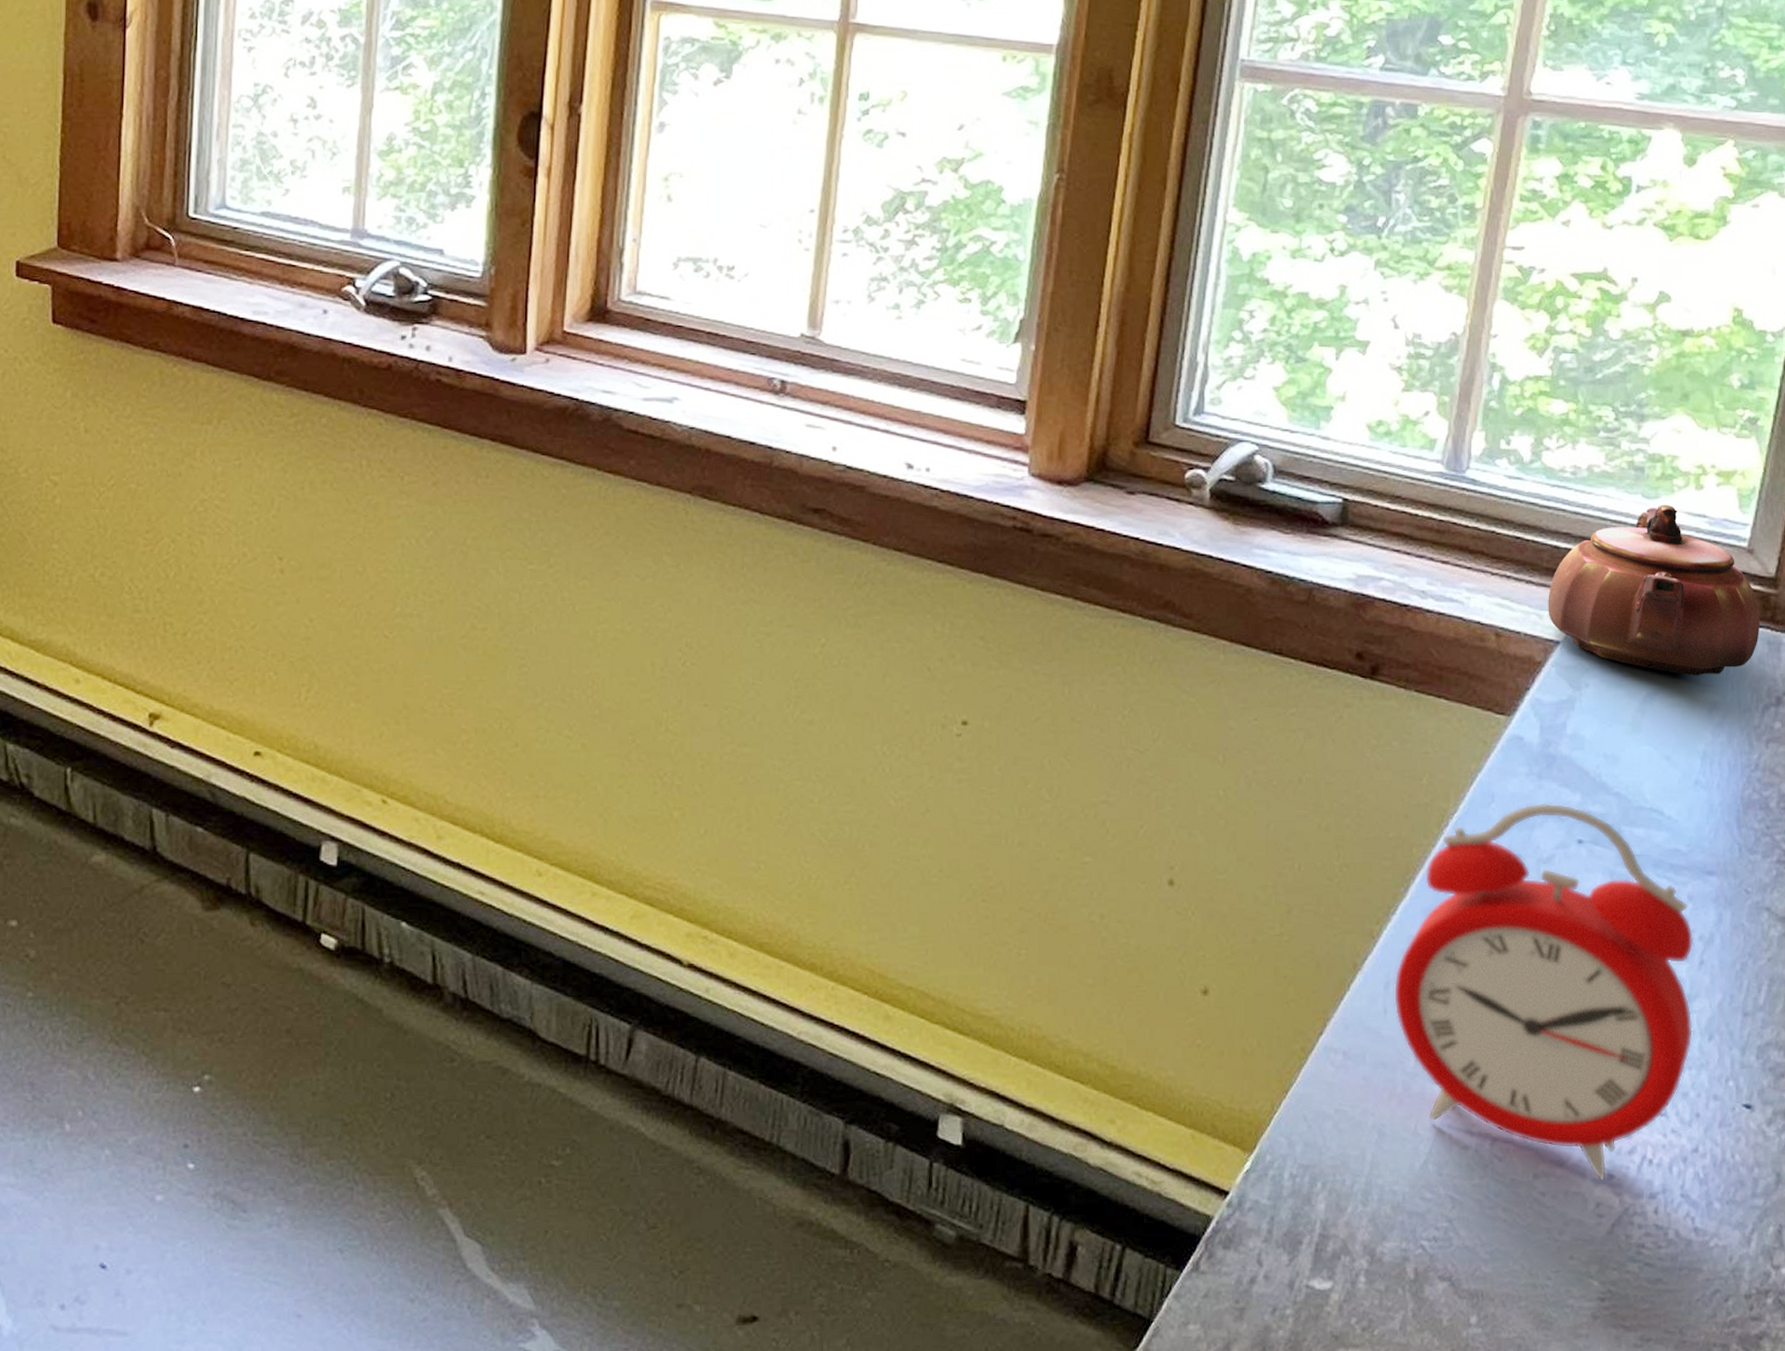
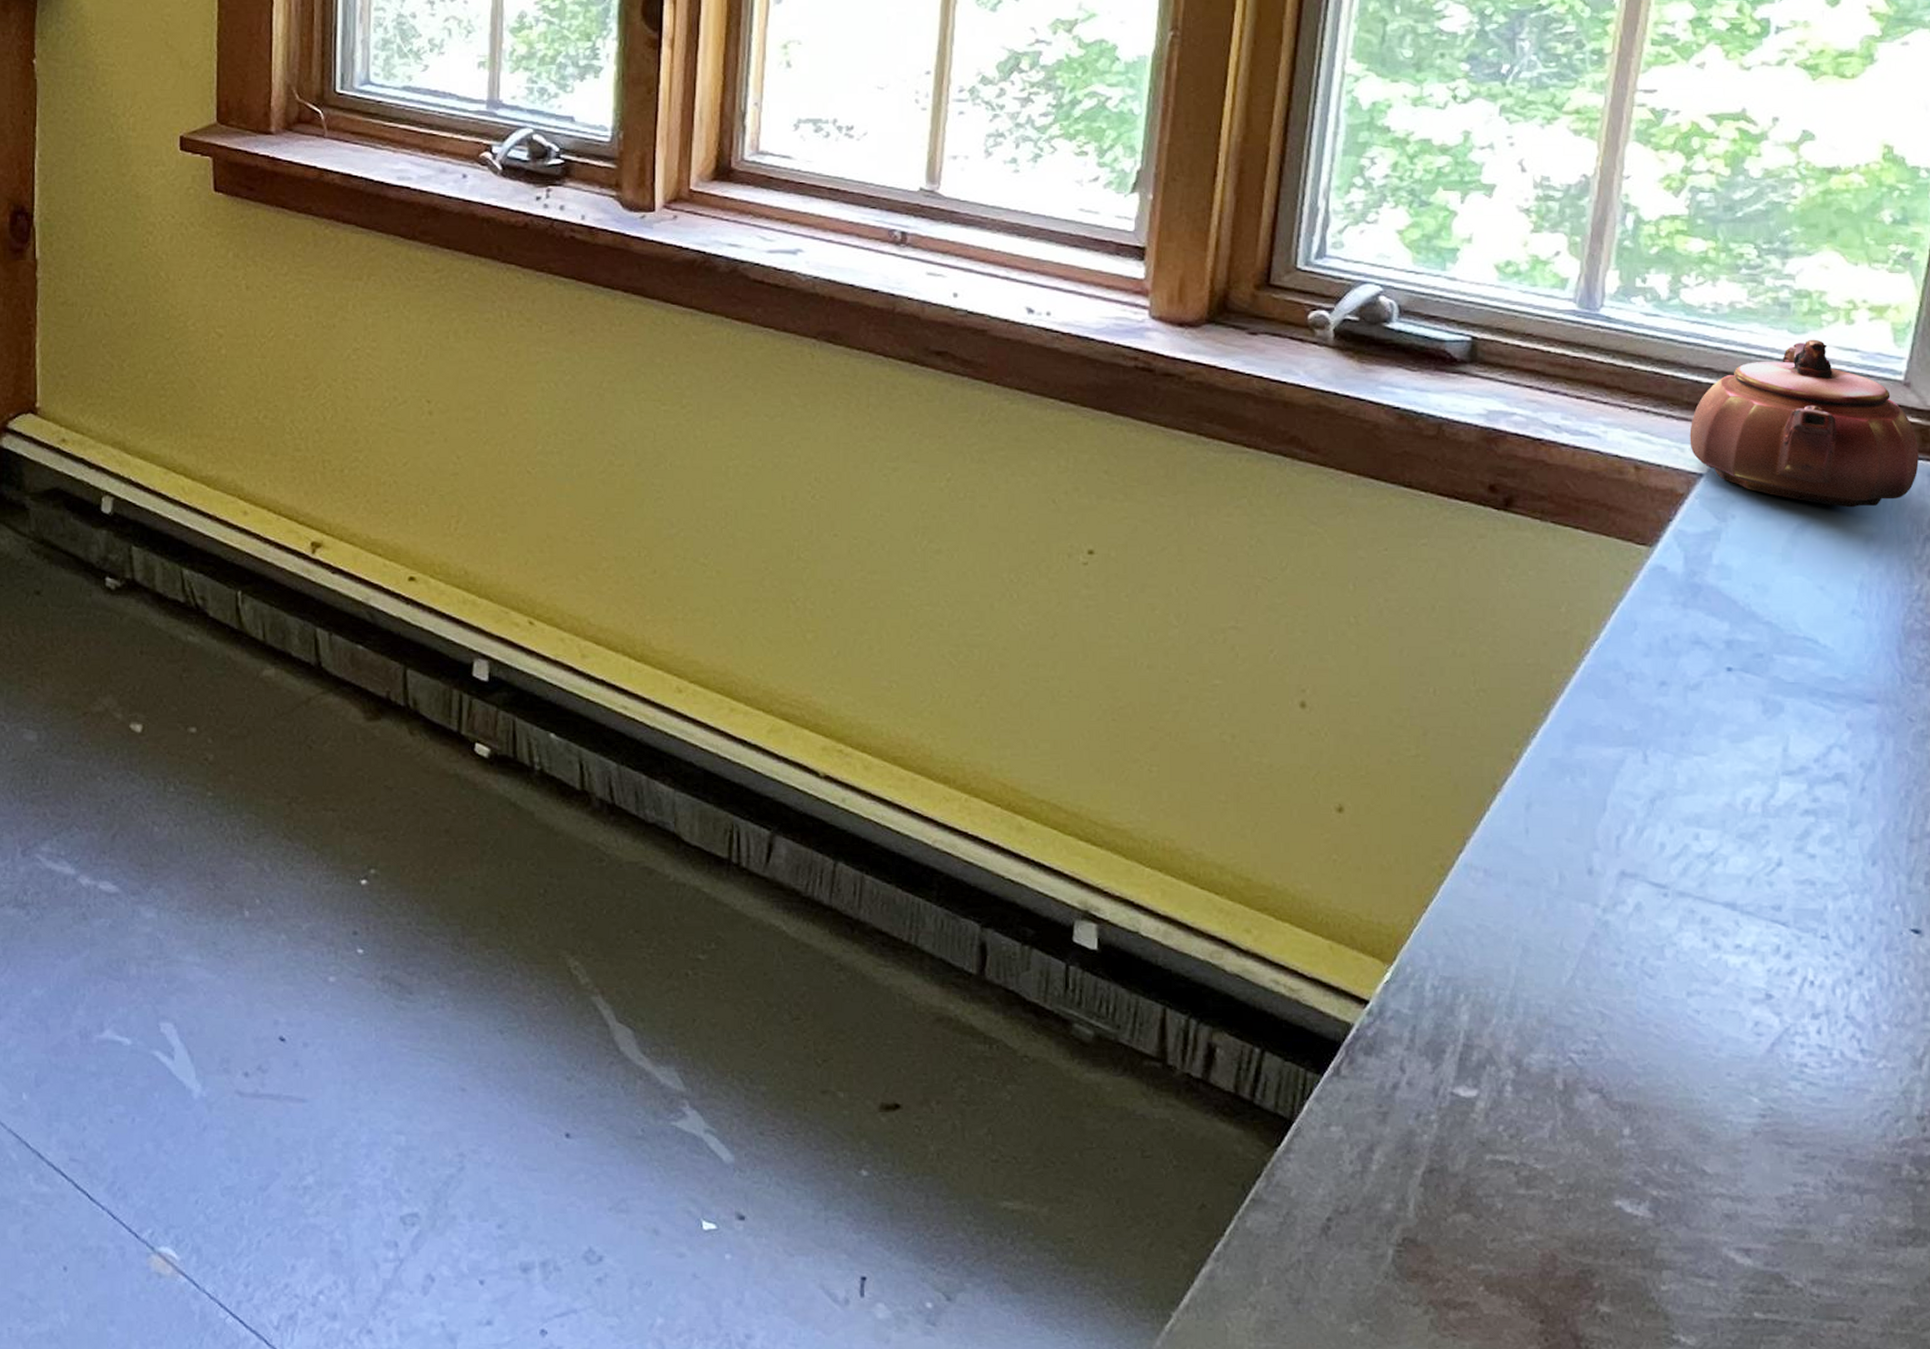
alarm clock: present [1393,802,1694,1181] -> none [1535,631,1855,1001]

